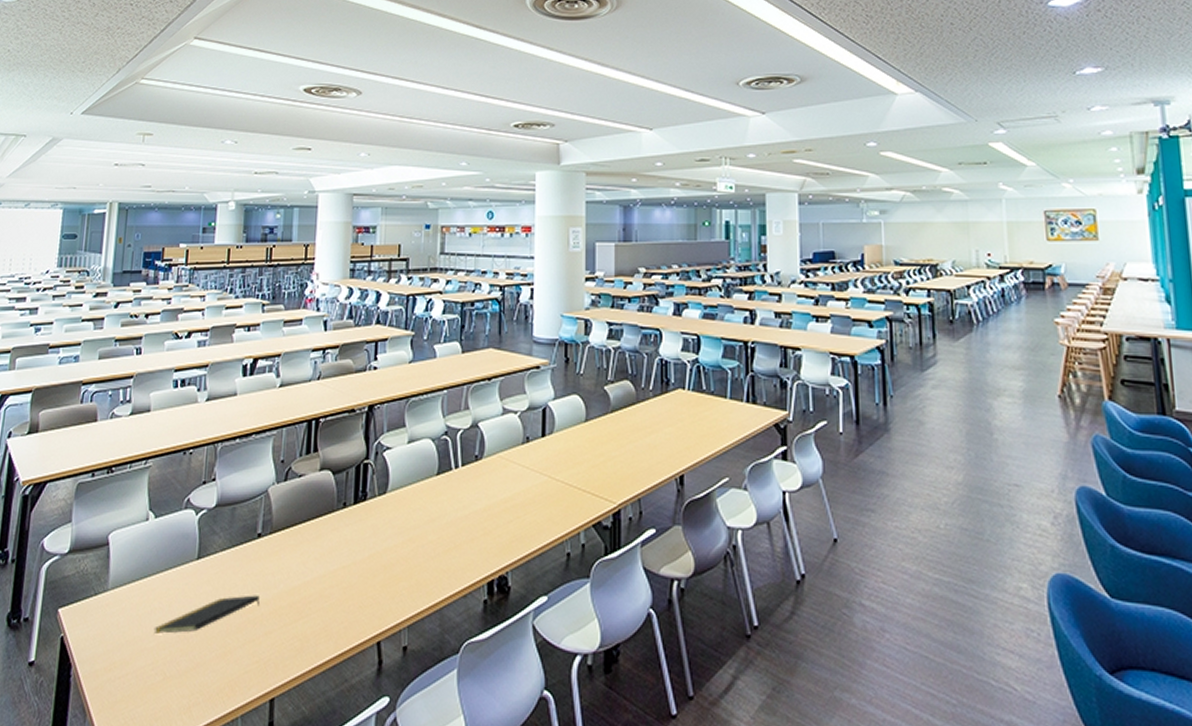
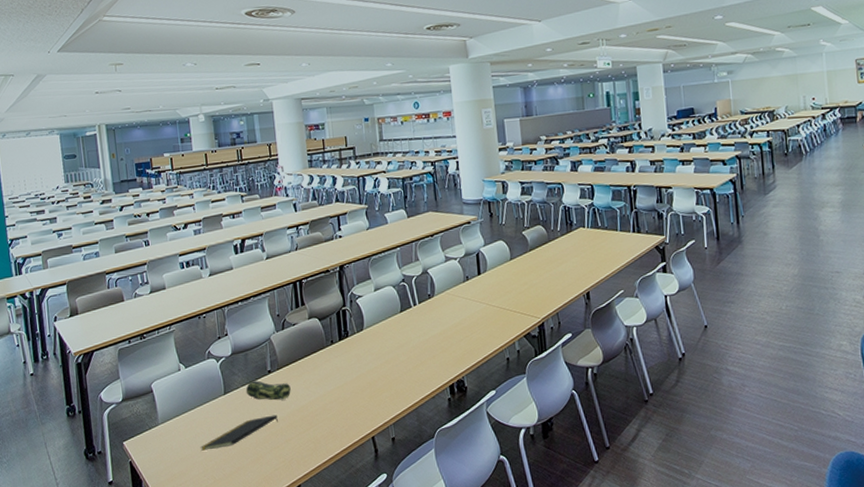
pencil case: none [225,544,283,576] -> present [245,380,291,400]

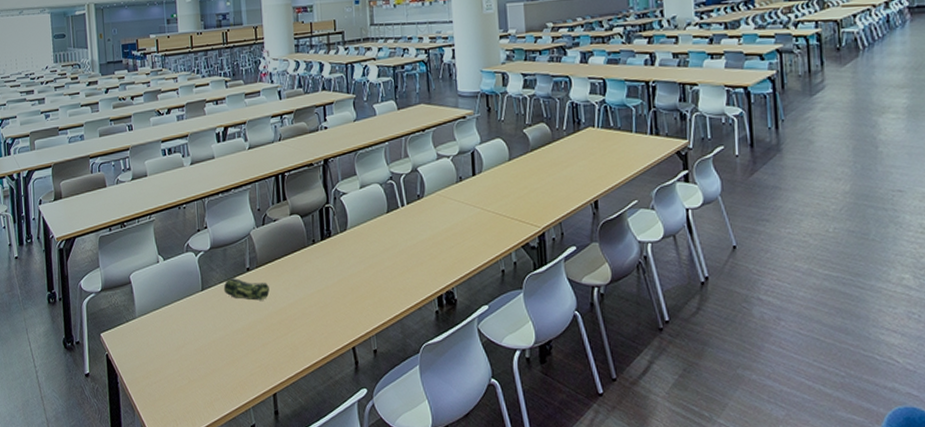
notepad: present [200,415,278,451] -> none [176,316,255,349]

